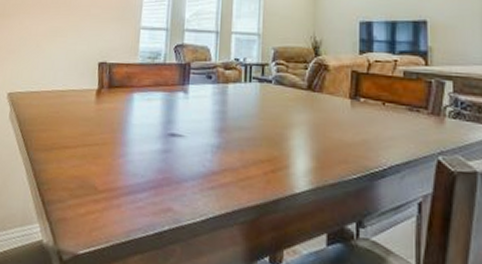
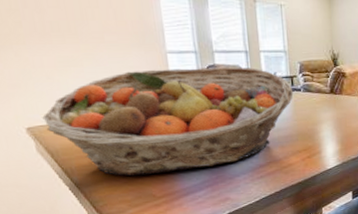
fruit basket: none [22,44,263,164] -> present [42,67,294,176]

